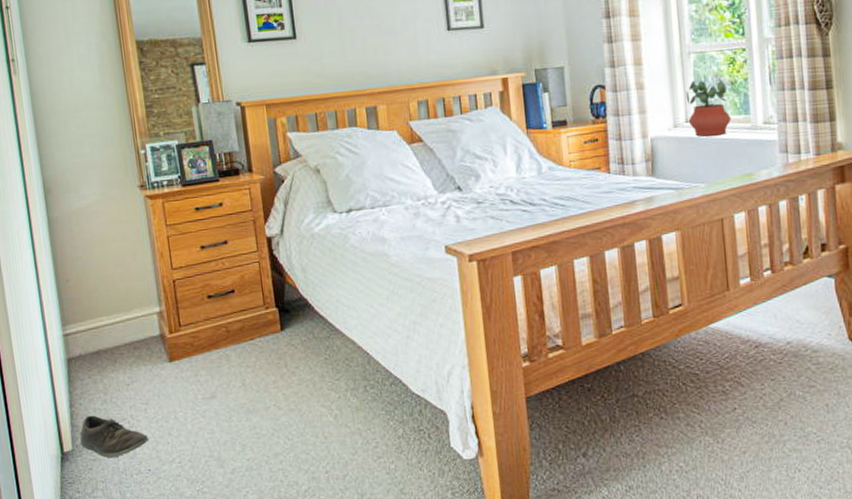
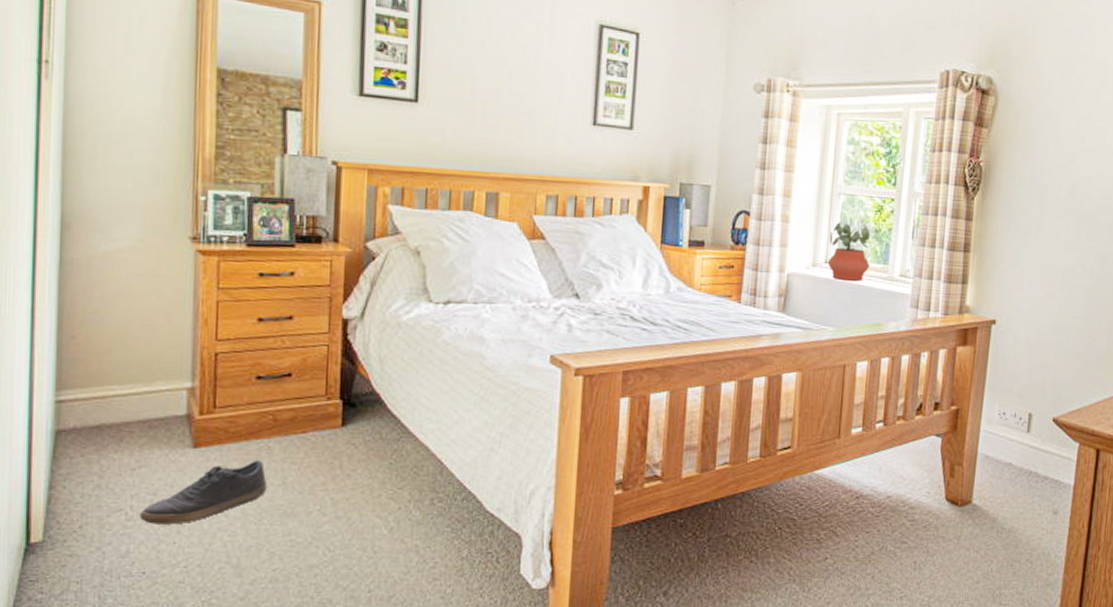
shoe: present [79,415,149,458] -> none [54,501,150,555]
shoe: none [138,367,231,429] -> present [139,460,267,525]

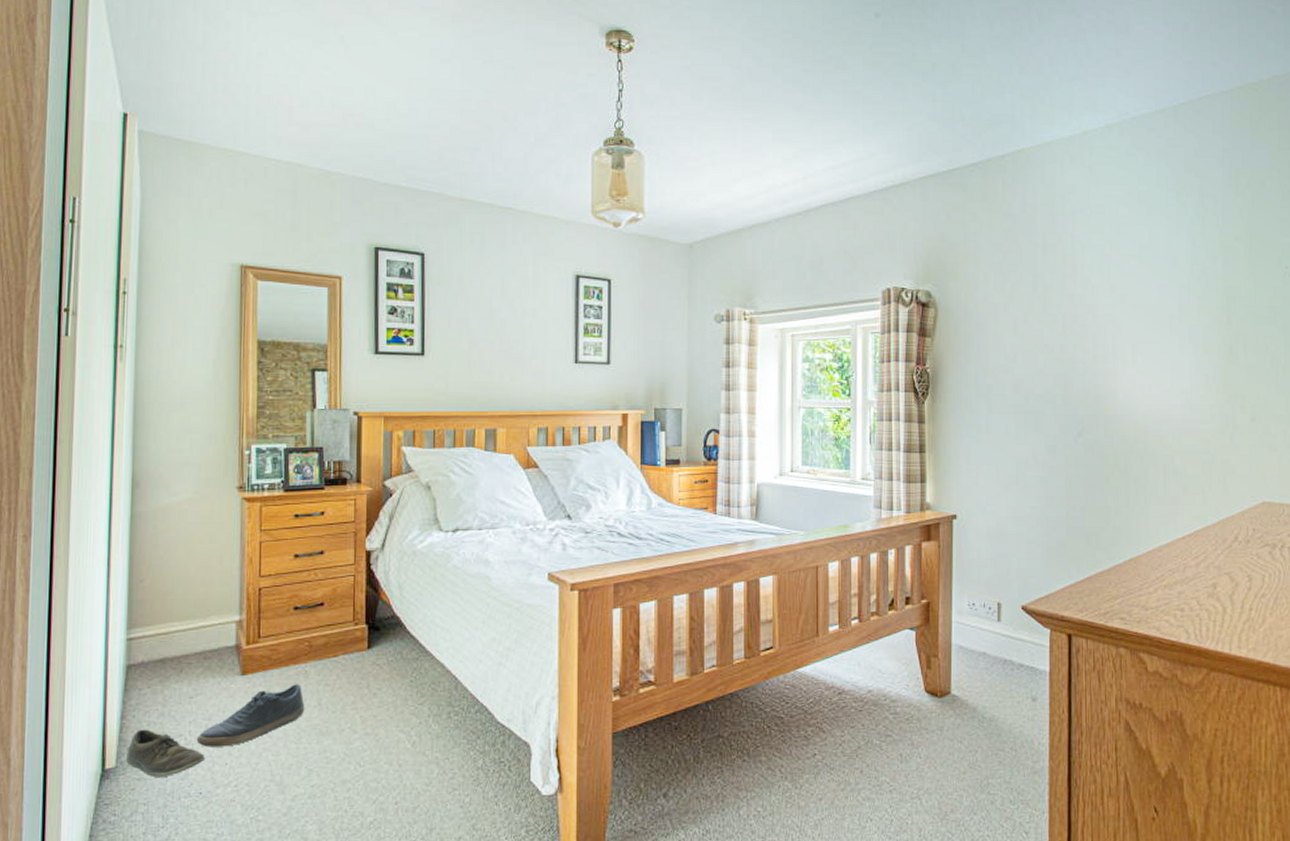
shoe: none [54,501,150,555] -> present [125,729,206,778]
potted plant: present [827,222,870,281] -> none [793,433,833,486]

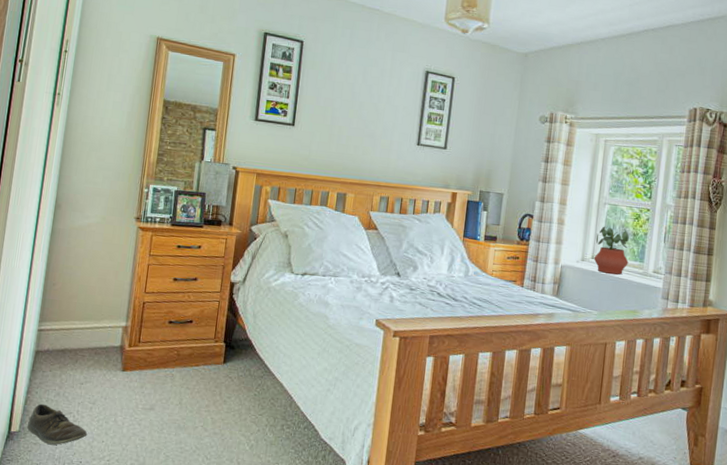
shoe: present [196,684,305,747] -> none [82,384,169,428]
potted plant: none [793,433,833,486] -> present [593,226,629,275]

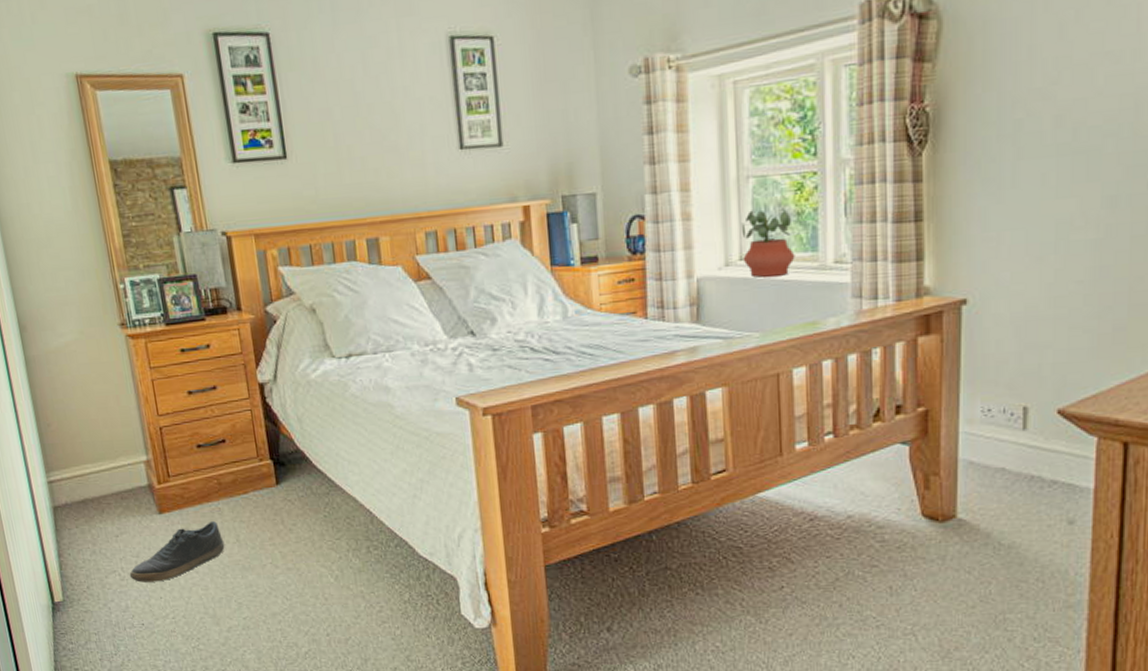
shoe: present [26,404,88,445] -> none [70,566,142,611]
shoe: none [82,384,169,428] -> present [129,521,225,583]

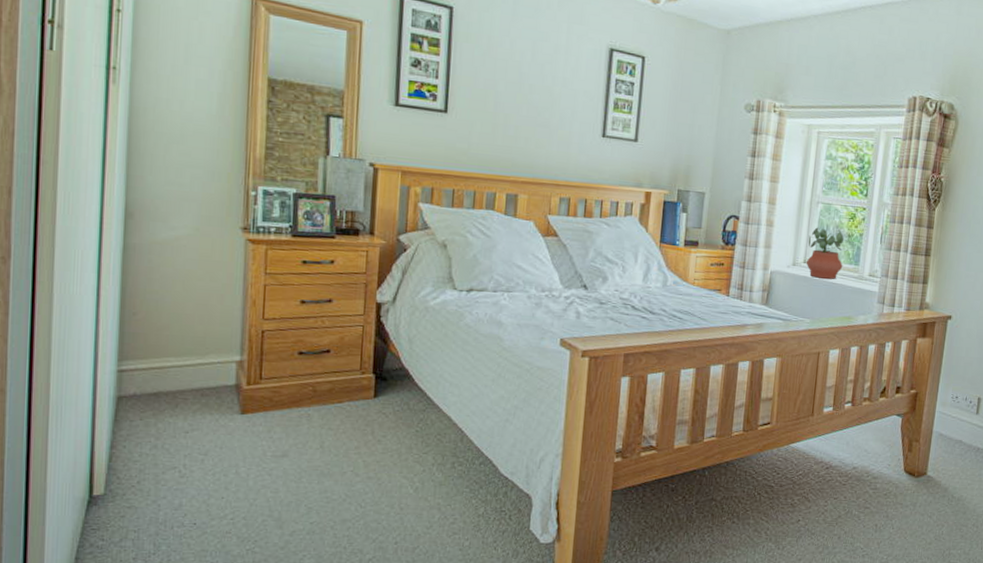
shoe: present [129,521,225,583] -> none [191,426,307,482]

